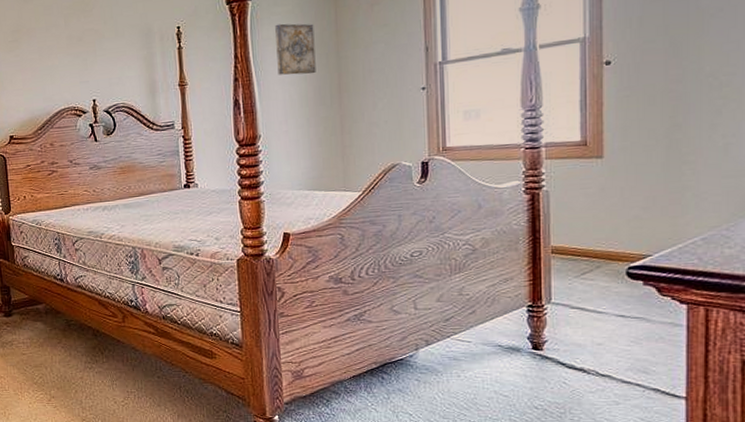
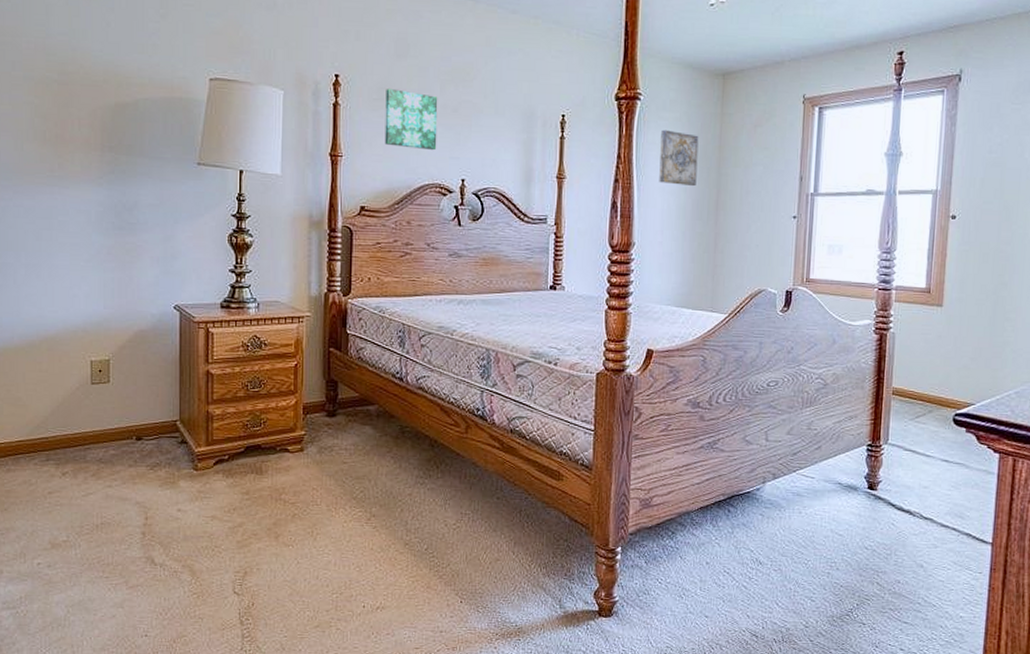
wall art: none [18,29,68,80] -> present [384,88,438,151]

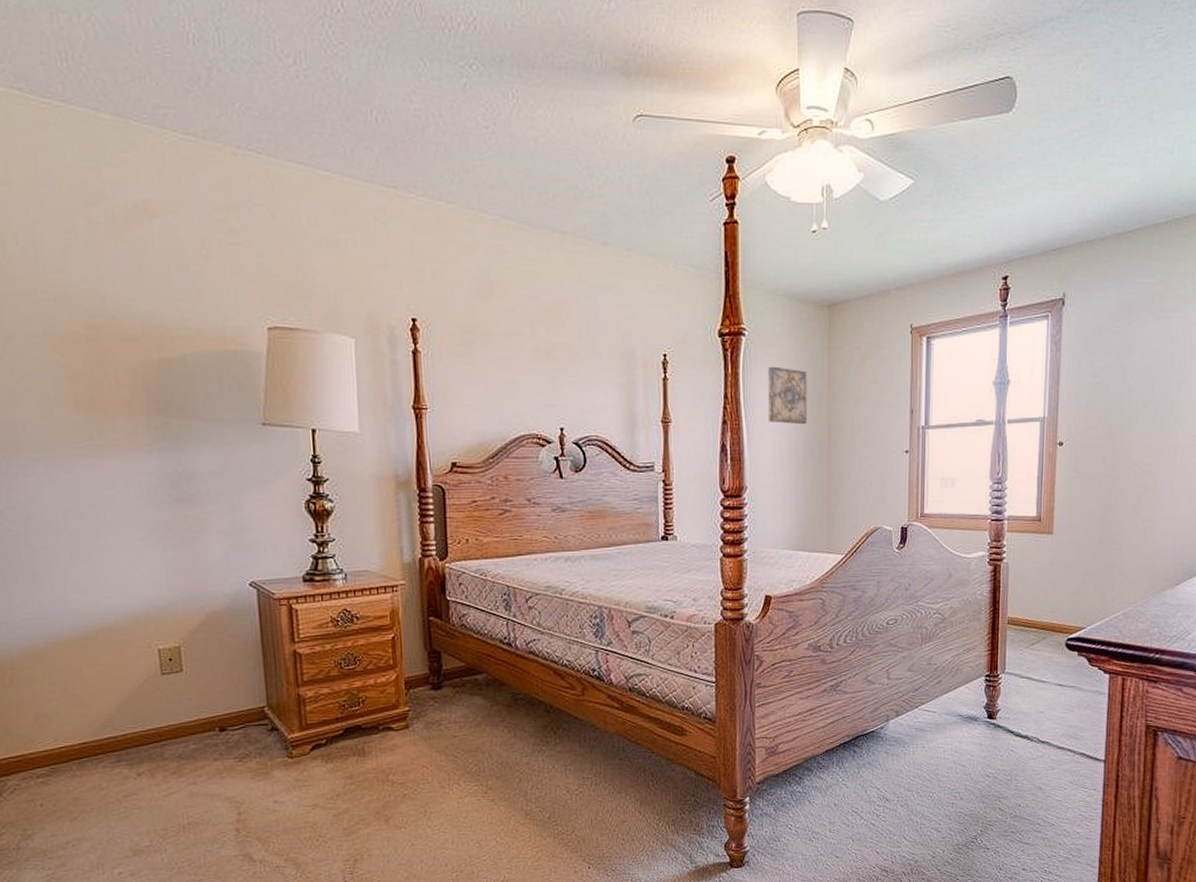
wall art: present [384,88,438,151] -> none [470,331,531,398]

